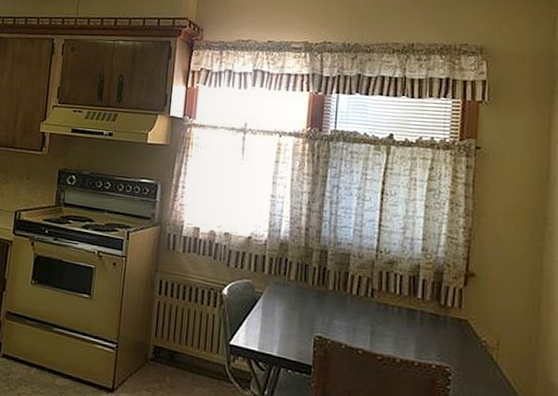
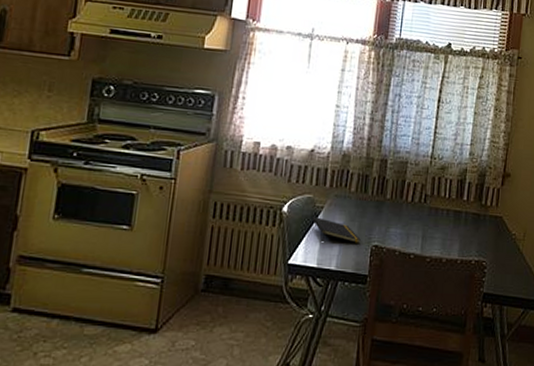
notepad: none [251,301,303,332] -> present [311,216,361,243]

